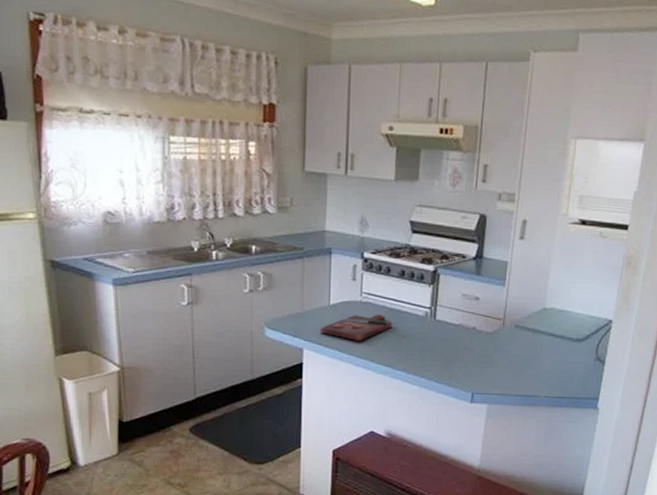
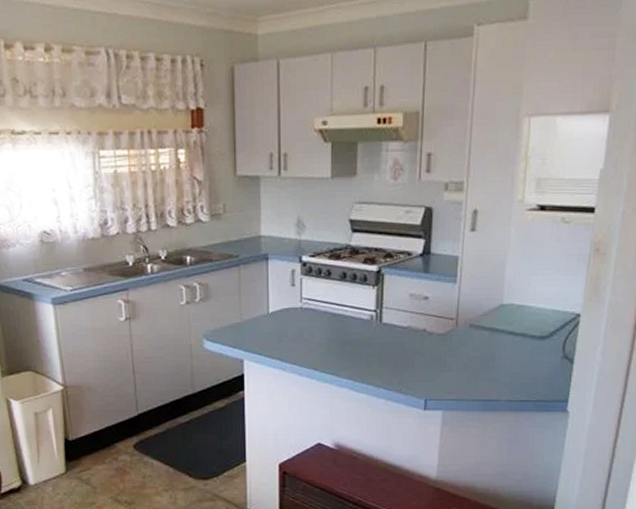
cutting board: present [320,314,392,341] -> none [260,320,335,349]

